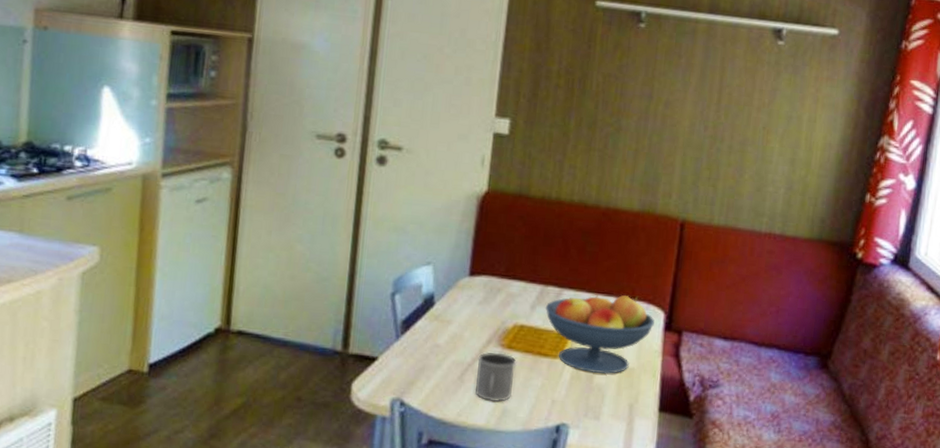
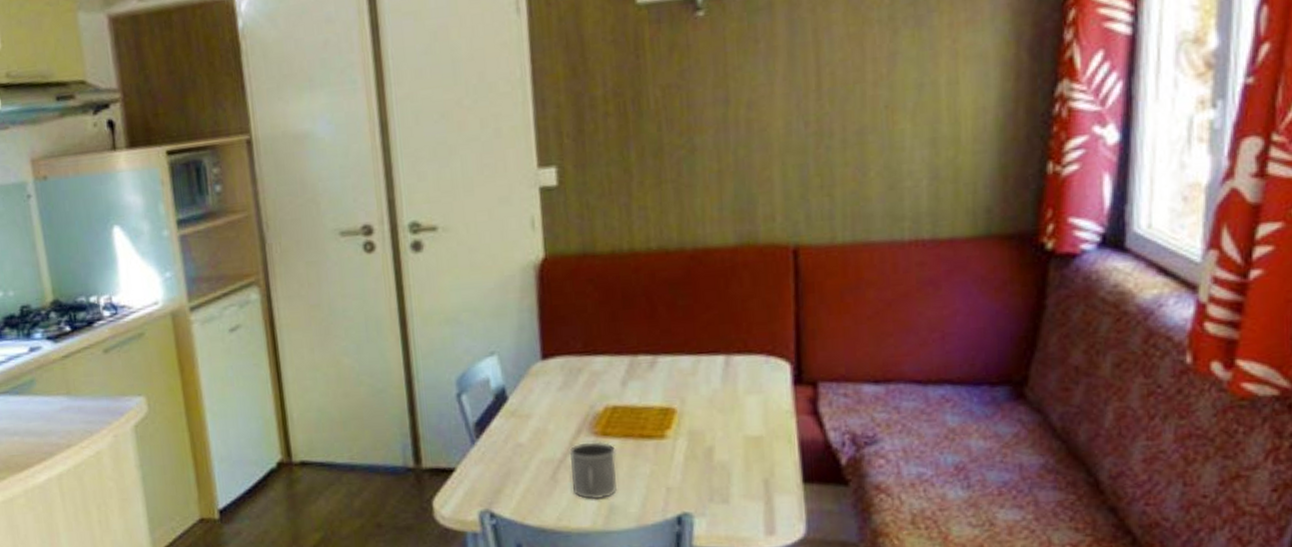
fruit bowl: present [545,293,654,374] -> none [638,350,779,449]

